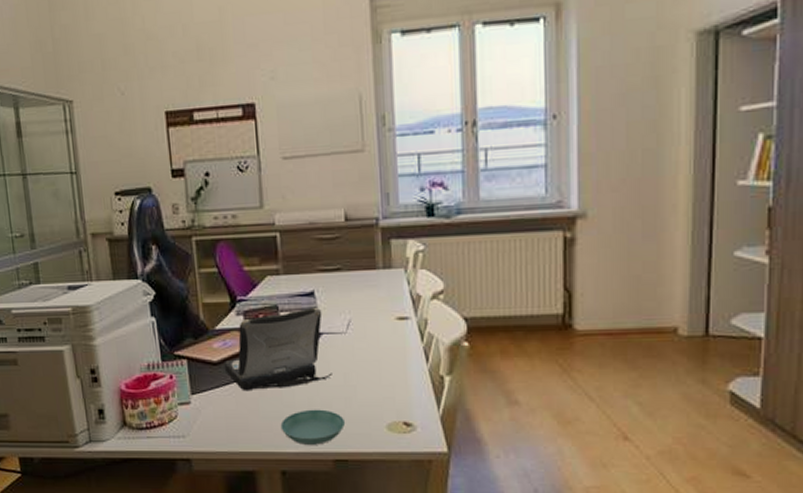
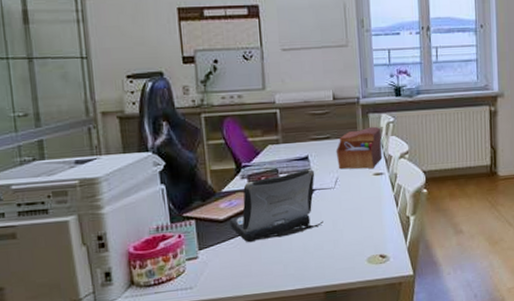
saucer: present [280,409,345,445] -> none [279,251,334,283]
sewing box: none [348,256,409,311] -> present [336,126,383,170]

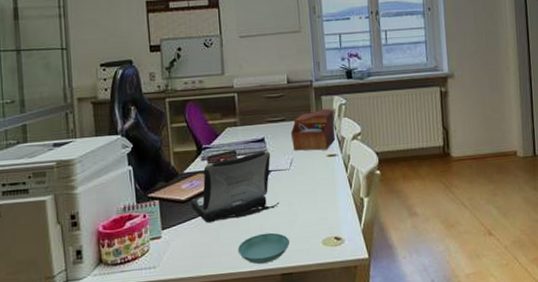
saucer: none [279,251,334,283] -> present [237,232,289,264]

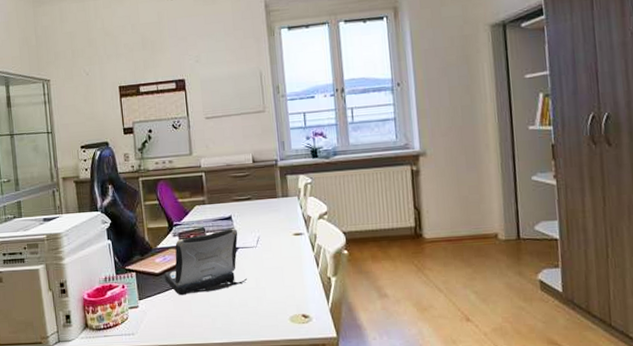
saucer: present [237,232,289,264] -> none [208,307,258,336]
sewing box: present [290,108,336,151] -> none [256,187,302,229]

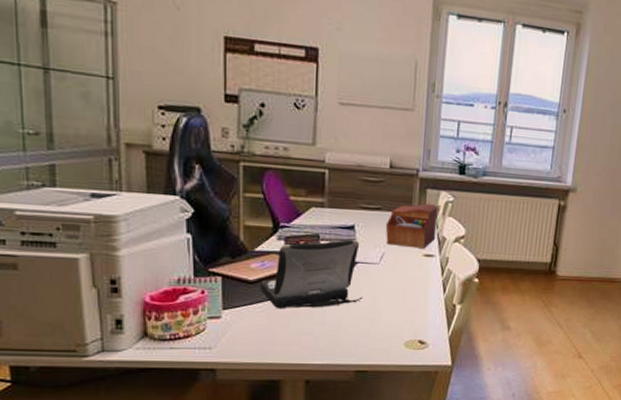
sewing box: none [256,187,302,229] -> present [385,203,438,249]

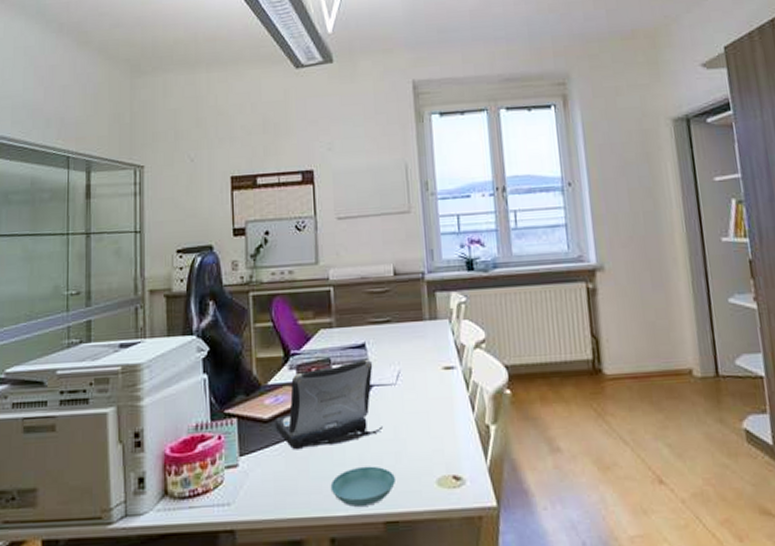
saucer: none [309,327,368,358] -> present [330,466,395,507]
sewing box: present [385,203,438,249] -> none [397,307,454,361]

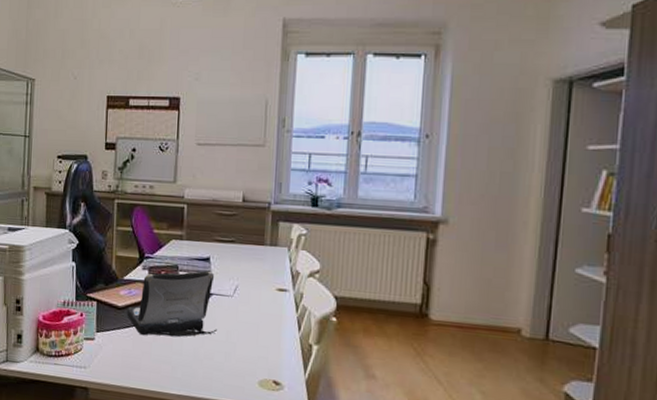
saucer: present [330,466,395,507] -> none [167,358,223,391]

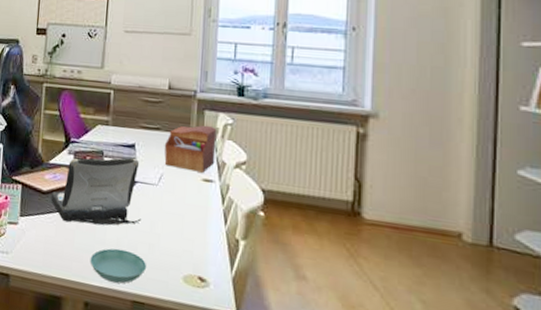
saucer: none [167,358,223,391] -> present [90,248,146,284]
sewing box: none [238,236,291,283] -> present [164,125,217,173]

